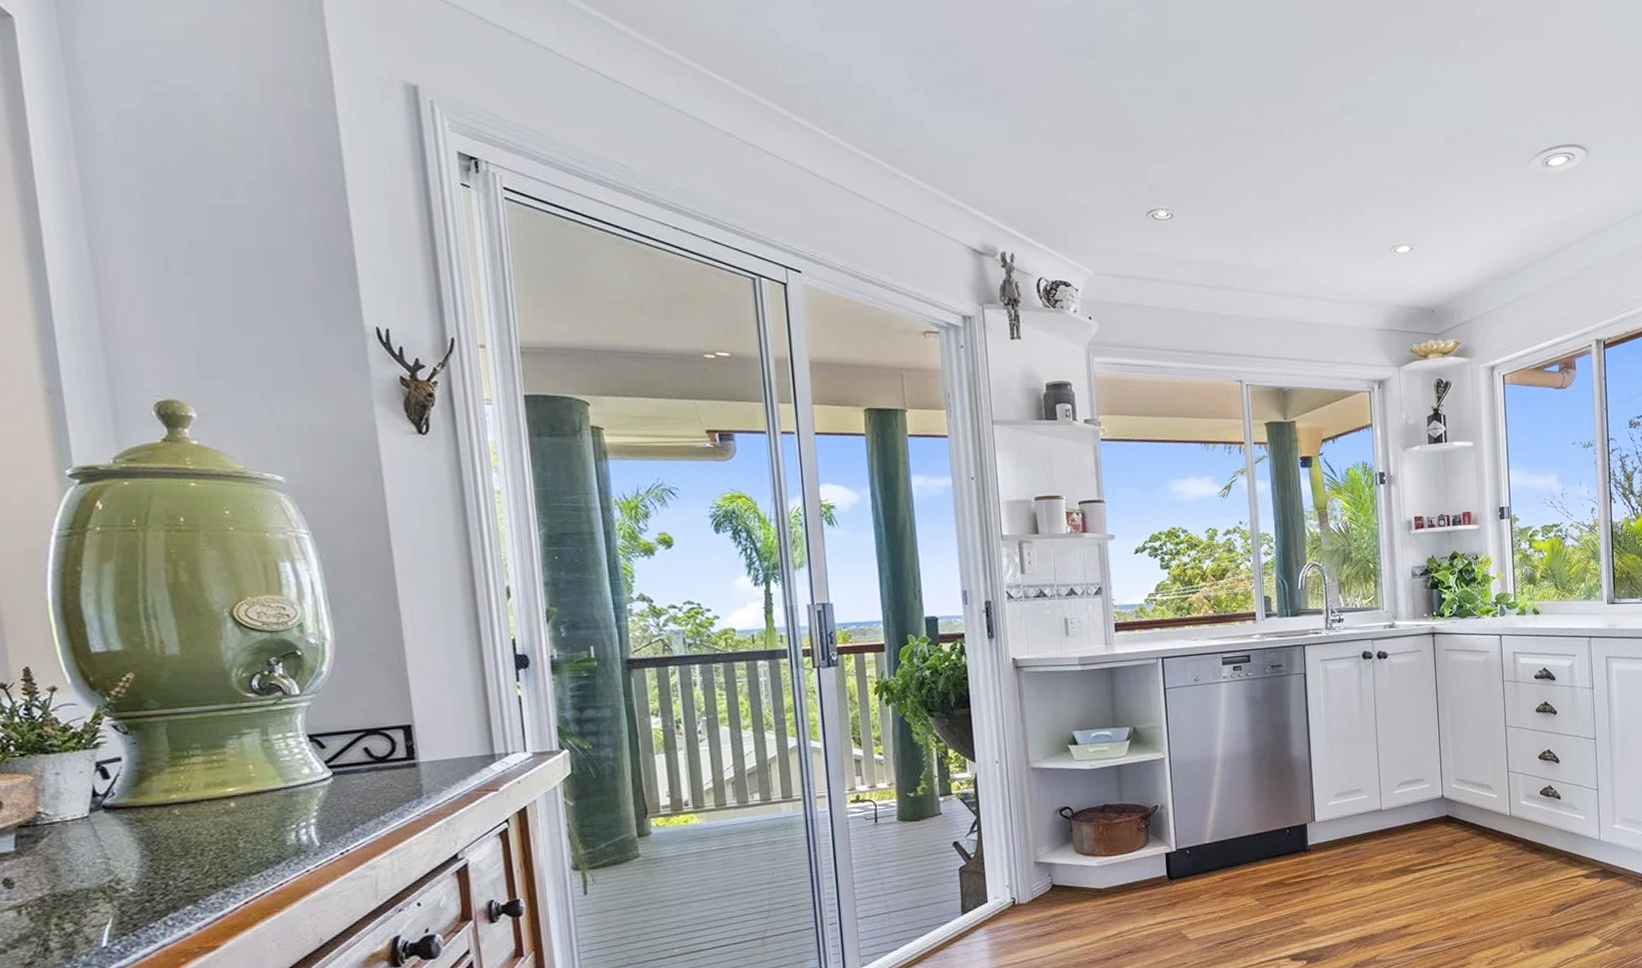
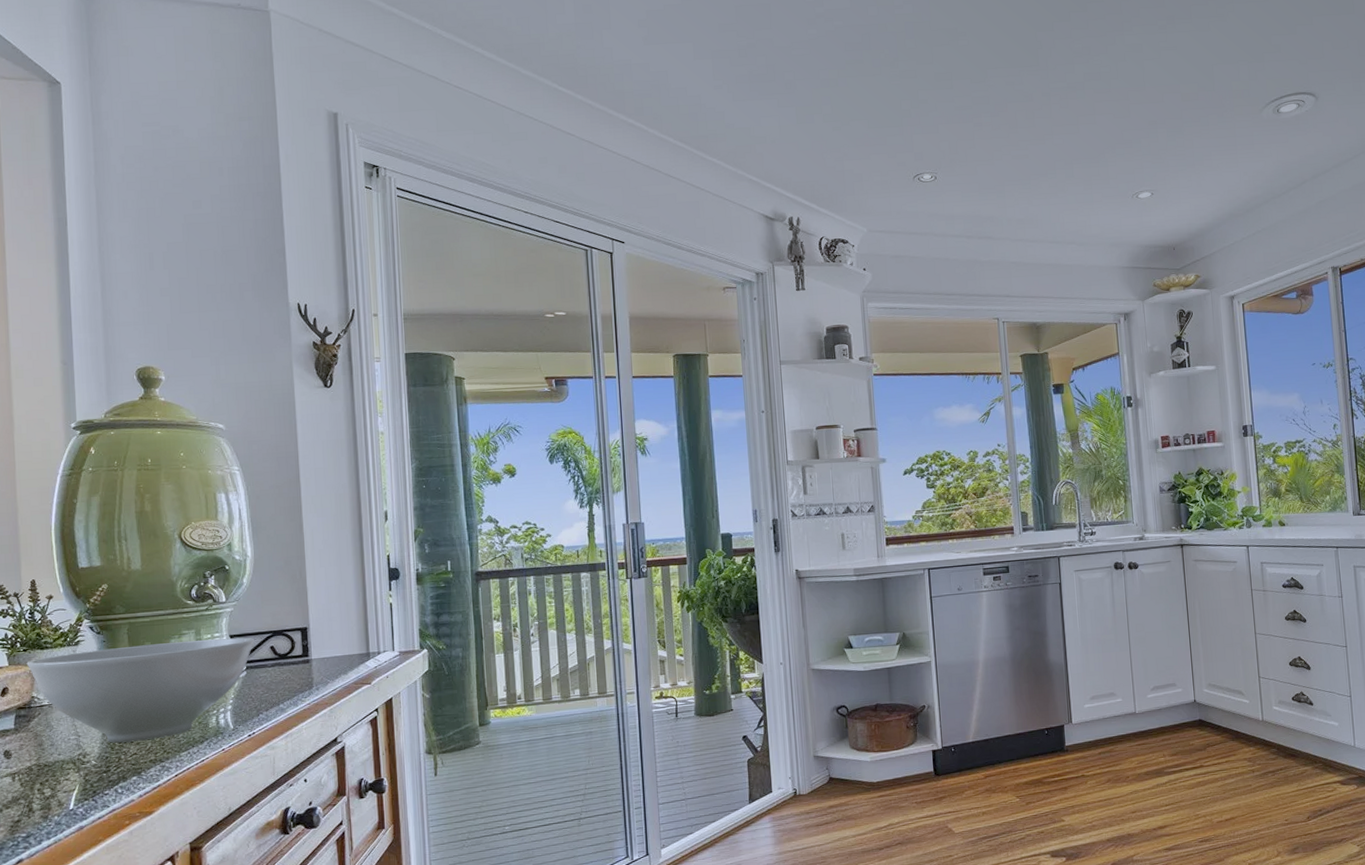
bowl: none [25,737,343,867] -> present [26,637,255,743]

